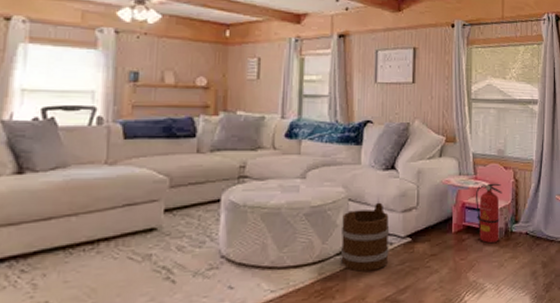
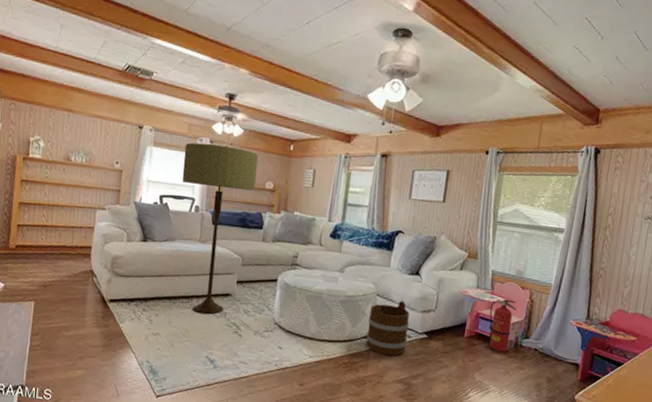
floor lamp: none [75,34,185,261] -> present [182,142,259,314]

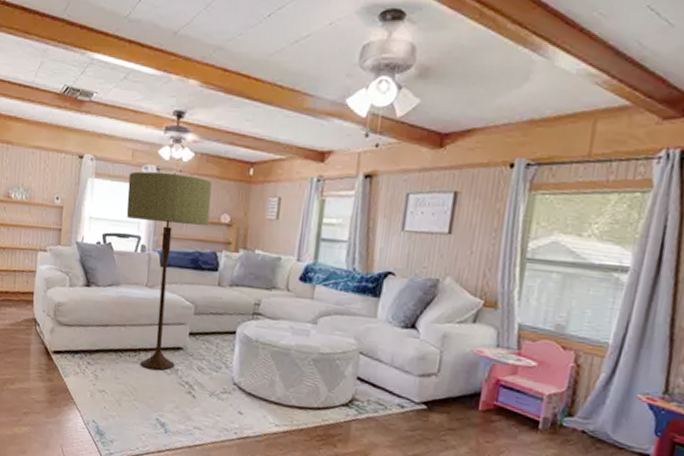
bucket: present [366,300,410,356] -> none [346,360,403,430]
fire extinguisher: present [489,299,517,352] -> none [513,363,555,433]

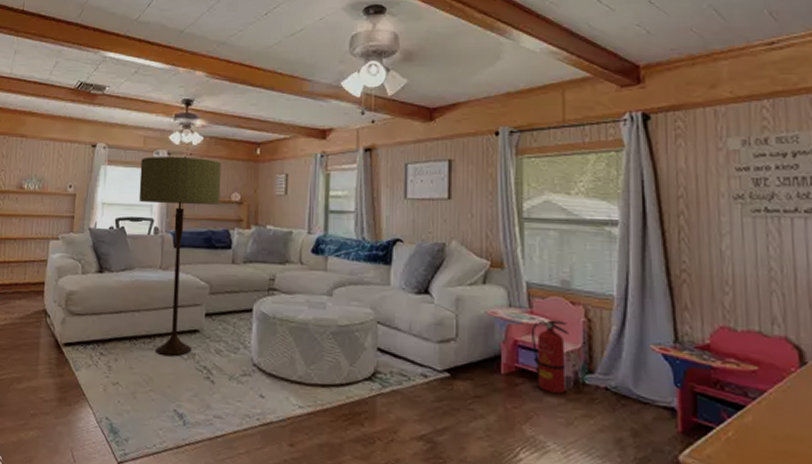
fire extinguisher: none [513,363,555,433] -> present [532,320,569,393]

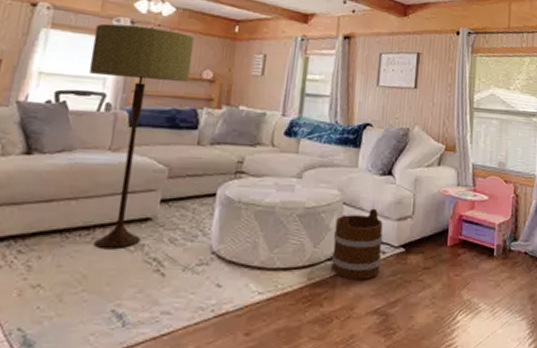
bucket: none [369,328,424,403] -> present [331,208,383,280]
fire extinguisher: present [532,320,569,393] -> none [473,196,502,260]

